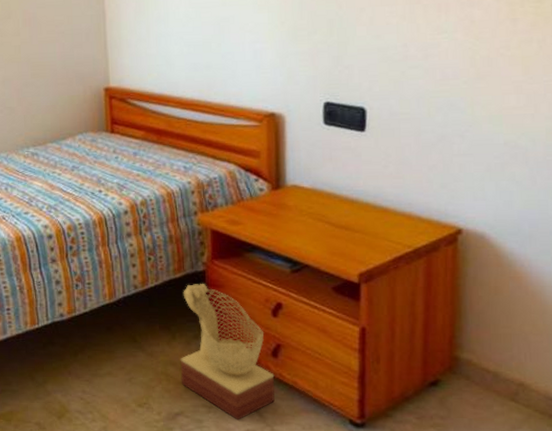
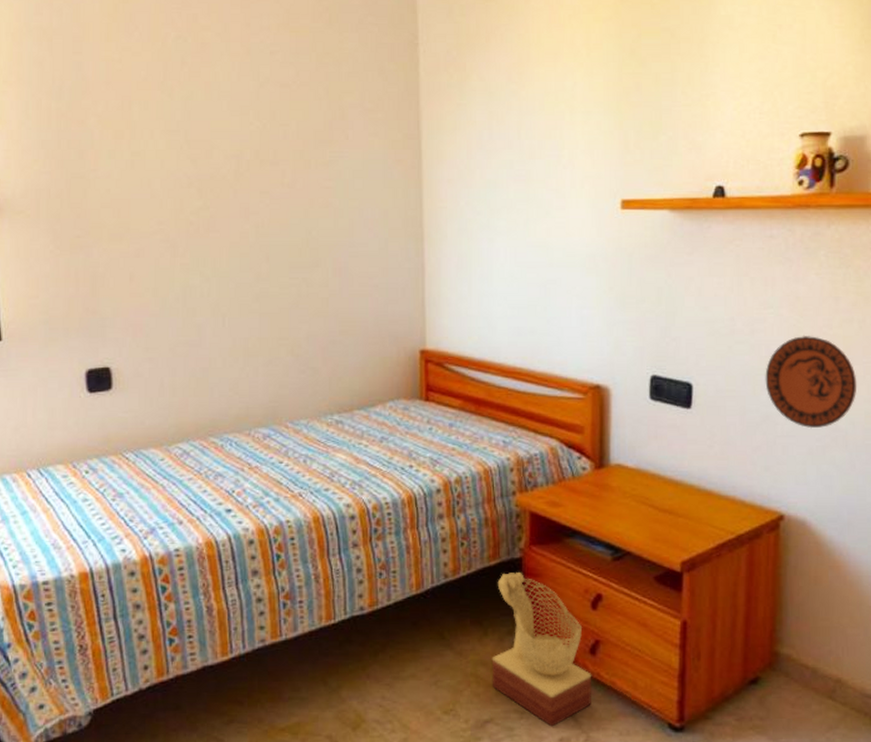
decorative plate: none [440,57,538,147] -> present [765,335,857,429]

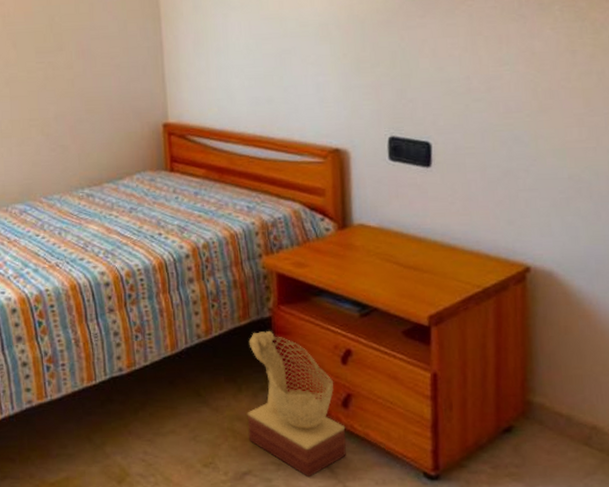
decorative plate: present [765,335,857,429] -> none [504,89,599,182]

